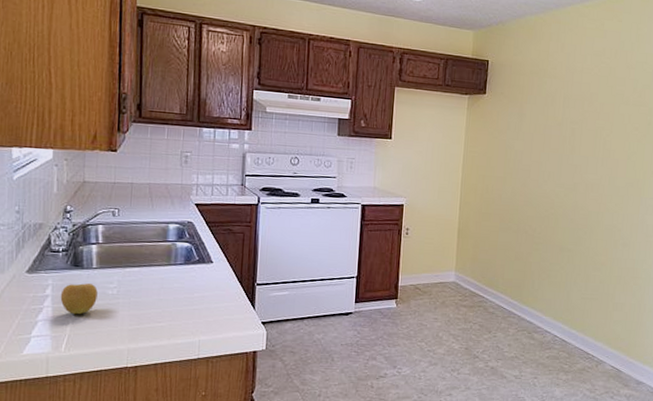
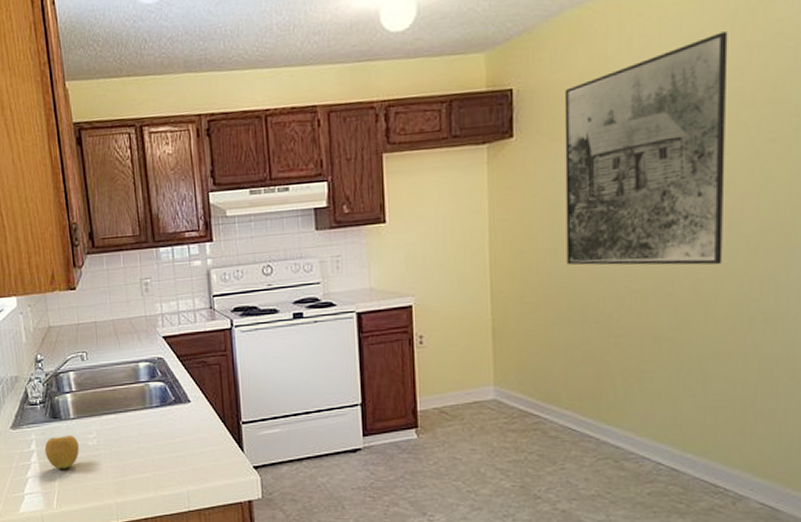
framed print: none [511,53,618,204] -> present [564,31,728,266]

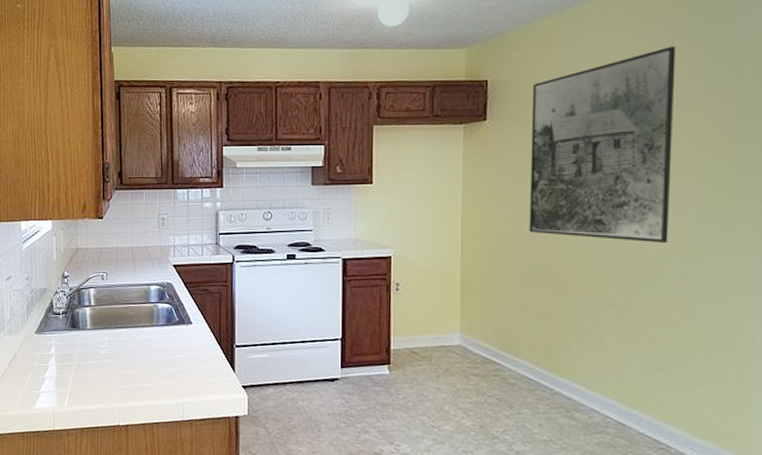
apple: present [44,436,79,469] -> none [62,343,92,373]

